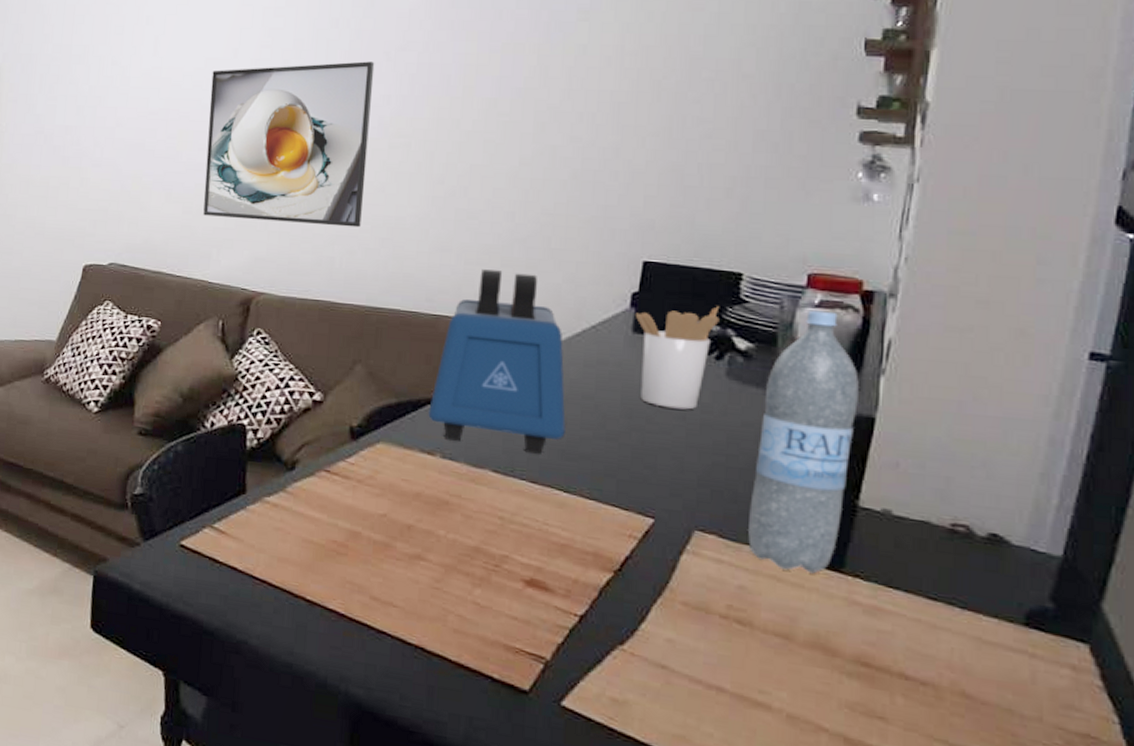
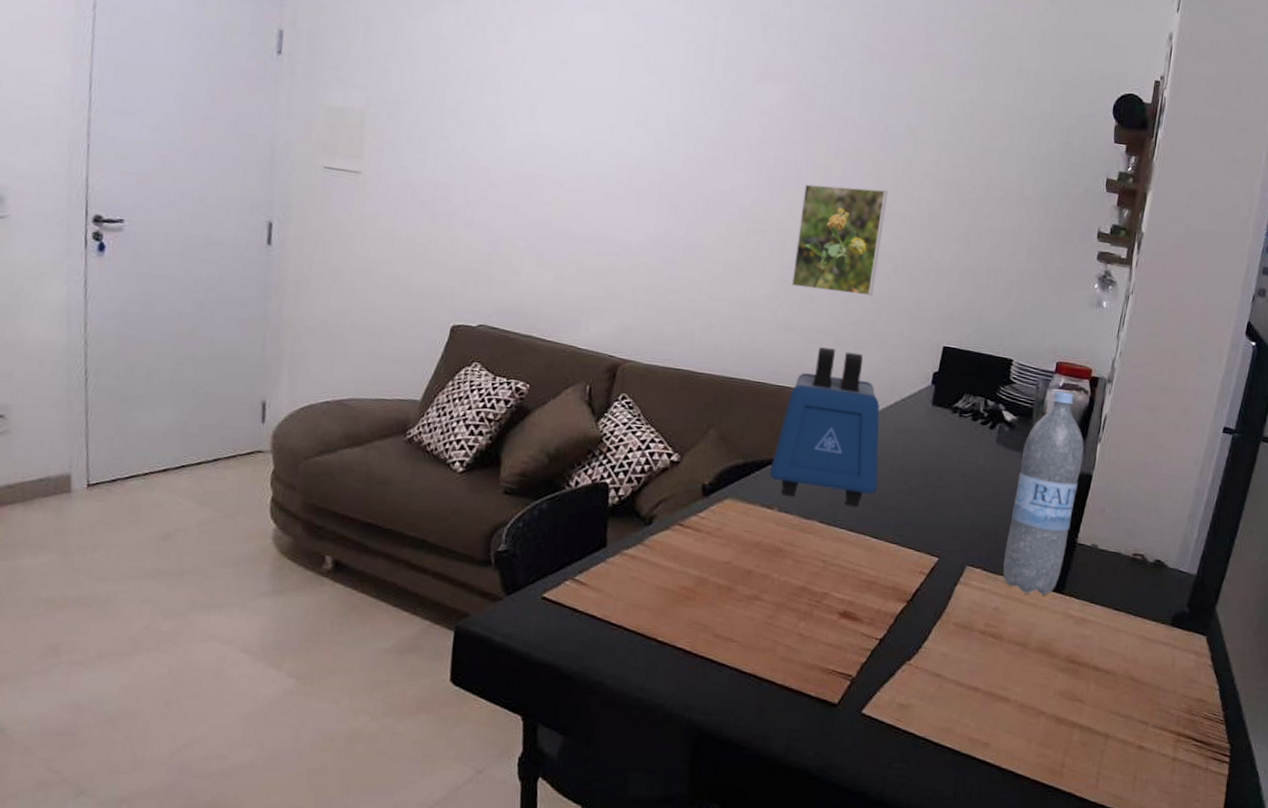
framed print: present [203,61,375,228] -> none [574,142,739,304]
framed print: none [443,84,559,209] -> present [791,184,889,297]
utensil holder: present [635,306,720,410] -> none [934,386,996,469]

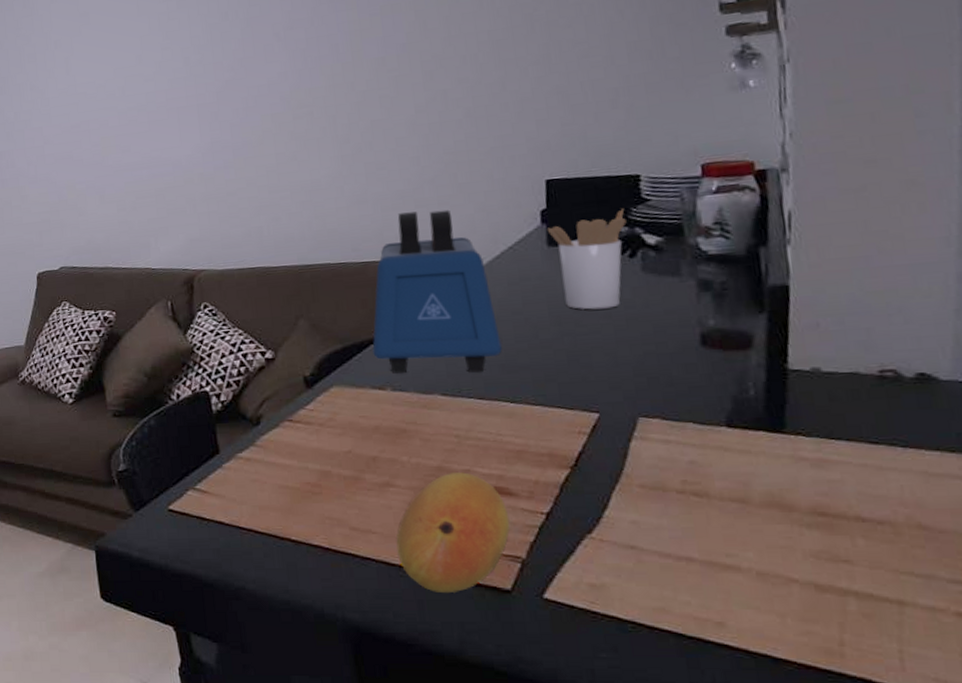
fruit: none [750,594,850,702] -> present [396,472,510,592]
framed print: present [791,184,889,297] -> none [343,34,447,160]
utensil holder: none [934,386,996,469] -> present [546,209,627,310]
water bottle: present [1003,391,1084,596] -> none [681,195,775,440]

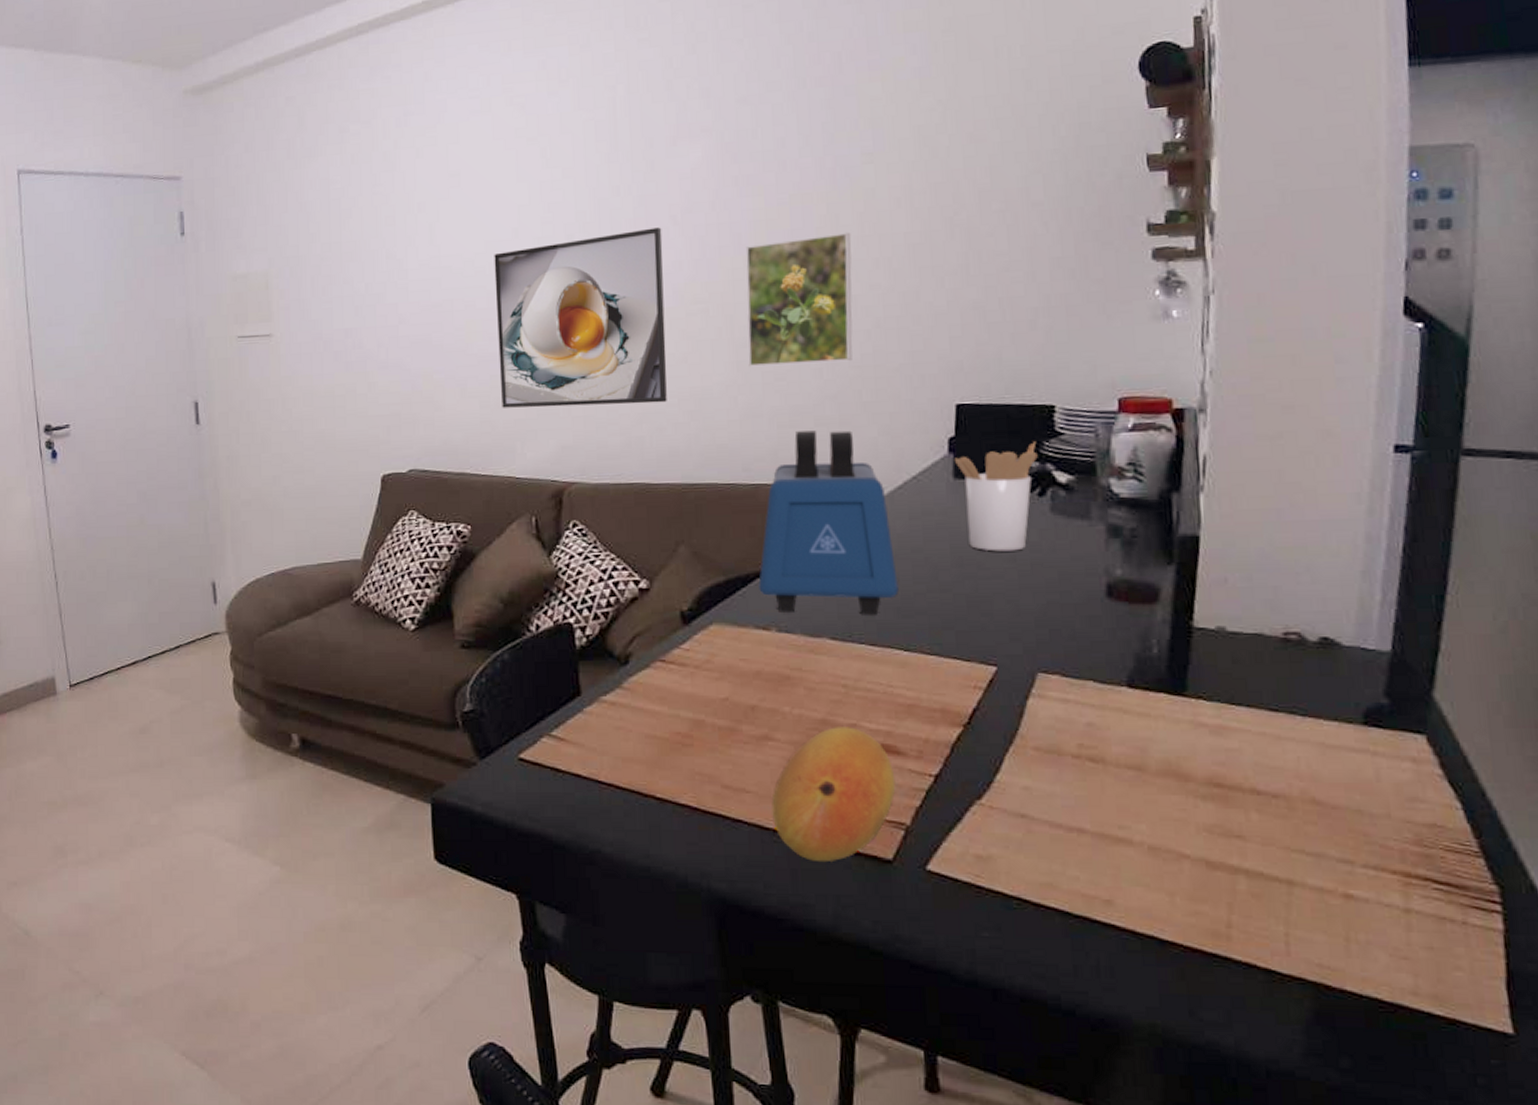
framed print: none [122,44,281,210] -> present [494,227,667,408]
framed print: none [343,34,447,160] -> present [745,232,853,367]

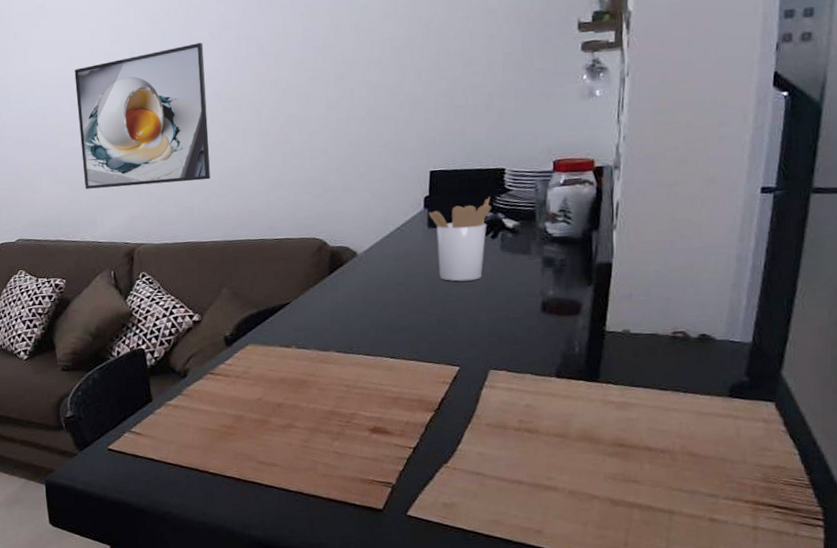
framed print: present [745,232,853,367] -> none [268,39,351,149]
toaster: present [758,430,899,615] -> none [282,195,387,334]
fruit: present [771,727,896,861] -> none [294,415,385,512]

